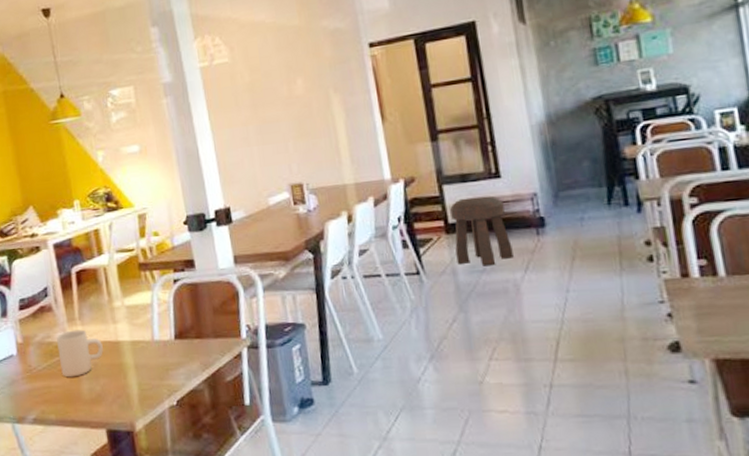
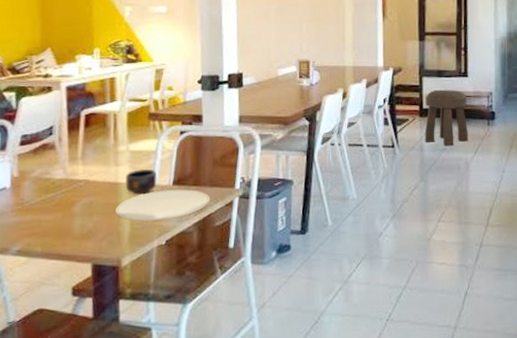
mug: present [57,329,103,378] -> none [54,169,101,213]
plate: none [121,342,217,381] -> present [116,189,210,221]
mug: none [125,324,158,353] -> present [125,168,157,195]

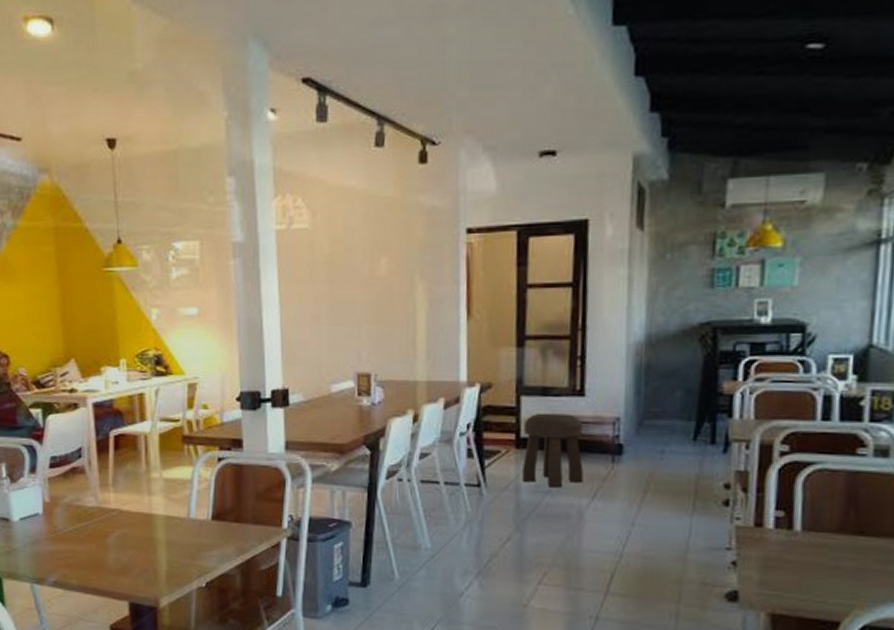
plate: present [116,189,210,221] -> none [151,525,254,560]
mug: present [125,168,157,195] -> none [160,499,194,529]

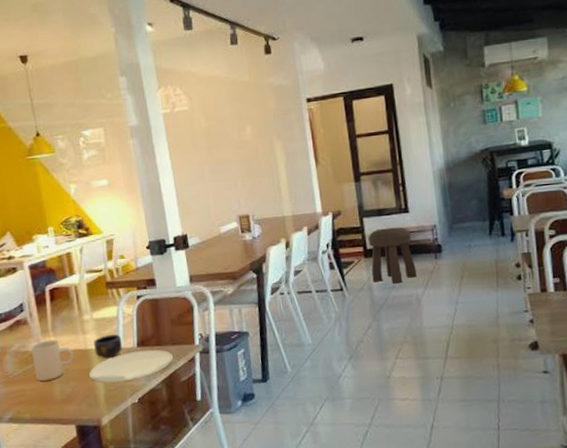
mug: none [87,496,135,545] -> present [31,340,74,382]
plate: none [151,525,254,560] -> present [89,349,174,383]
mug: none [160,499,194,529] -> present [94,334,123,359]

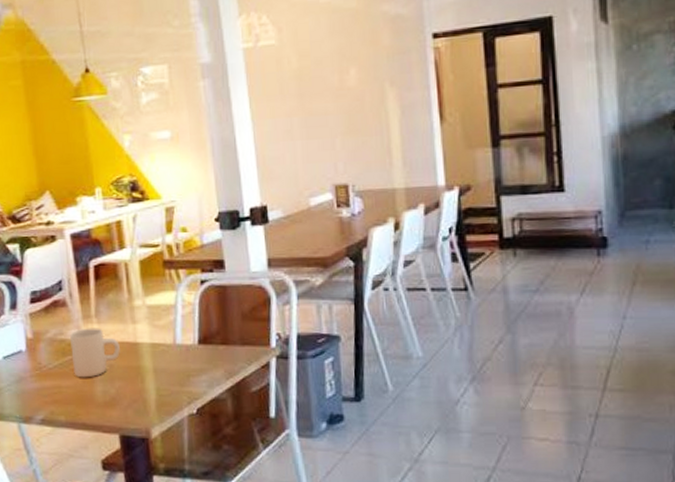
plate: present [89,349,174,383] -> none [138,349,243,387]
mug: present [94,334,123,359] -> none [145,326,181,356]
stool: present [368,227,417,284] -> none [507,210,570,286]

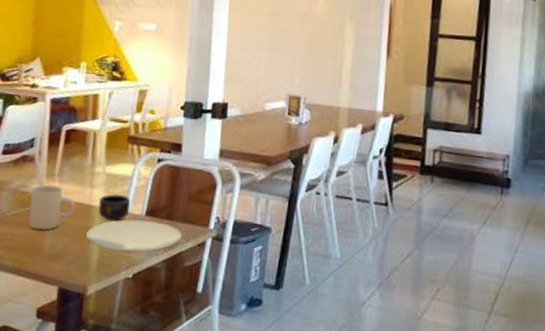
plate: none [138,349,243,387] -> present [86,219,182,252]
mug: none [145,326,181,356] -> present [98,193,130,221]

